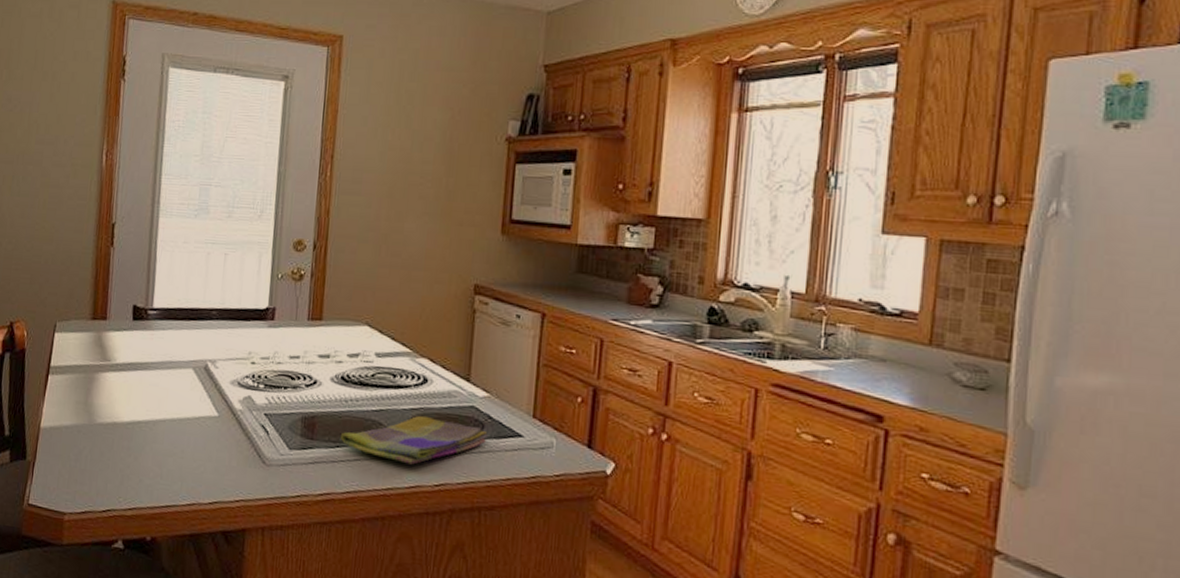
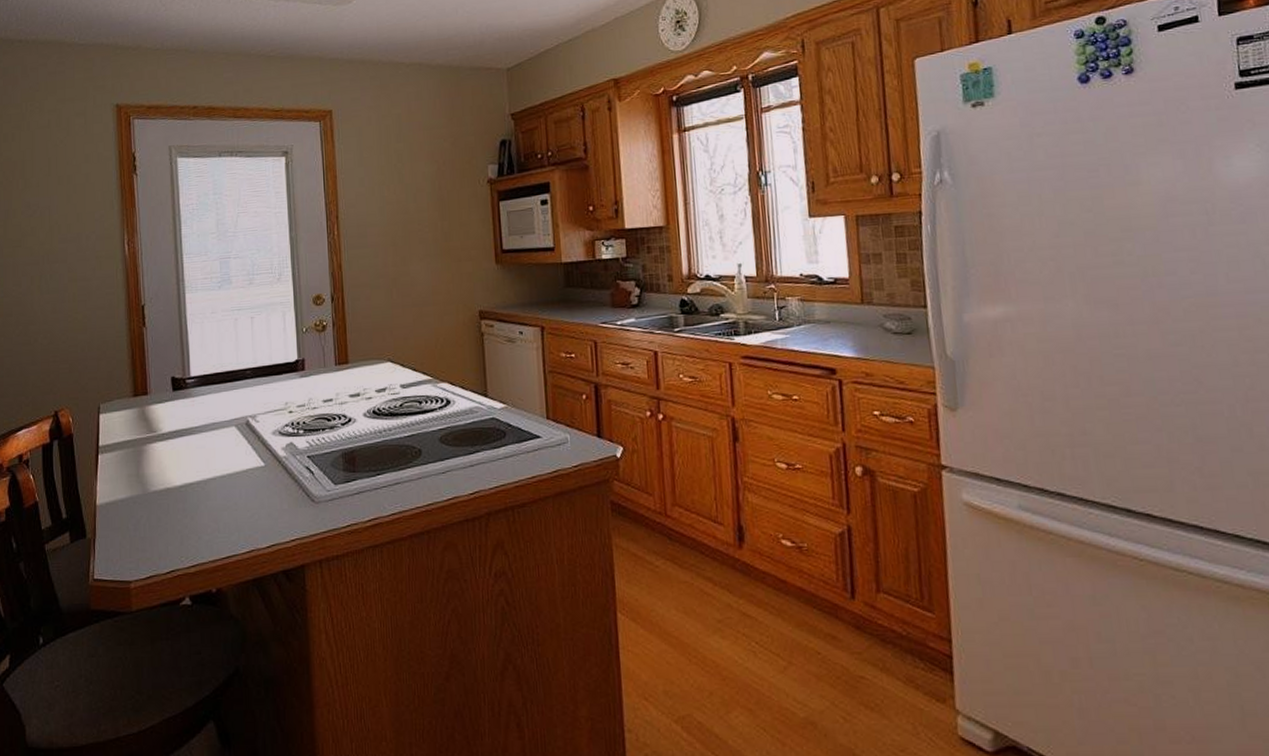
dish towel: present [341,416,488,465] -> none [380,434,510,479]

